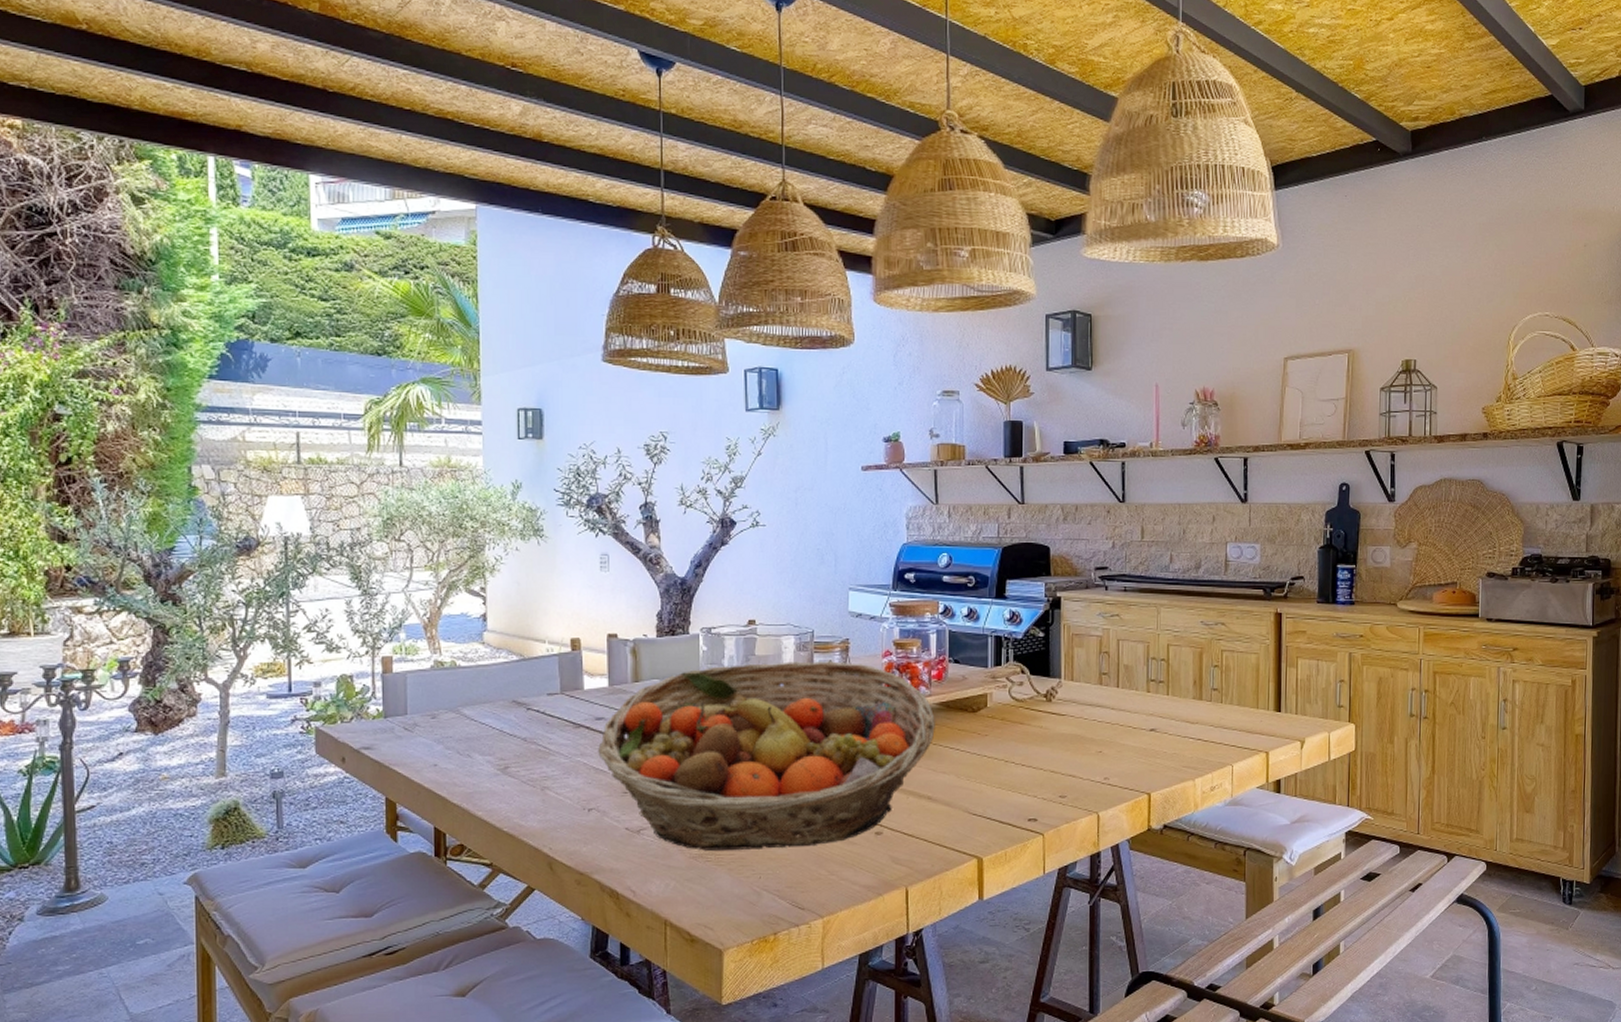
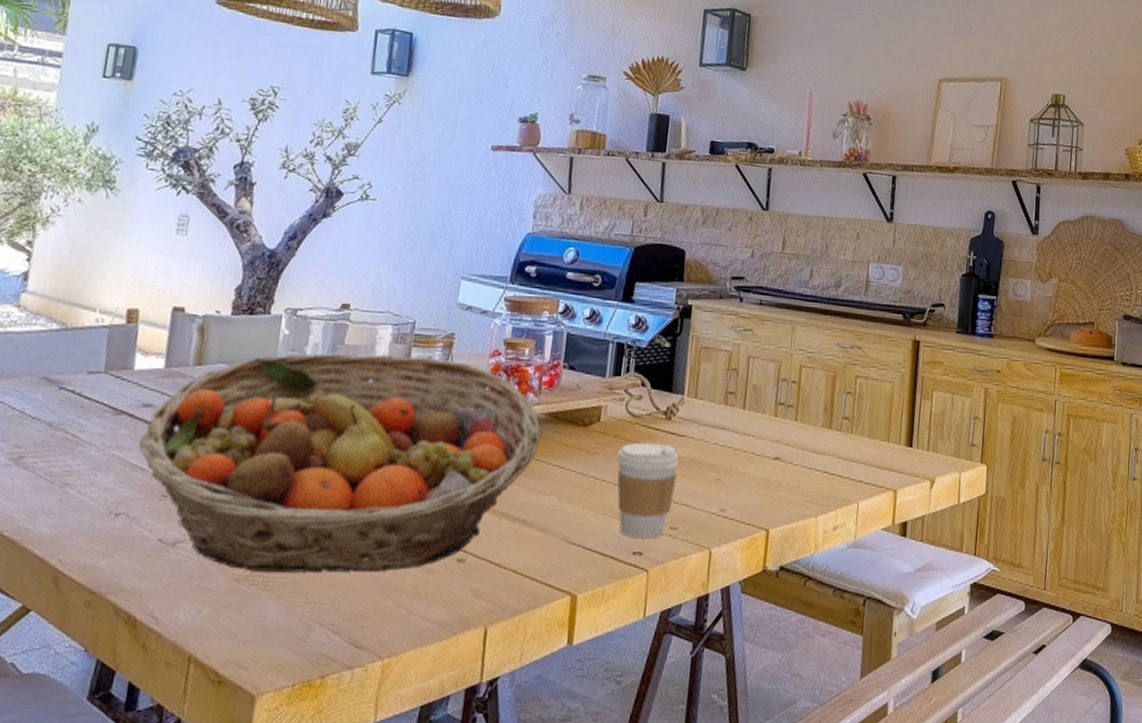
coffee cup: none [1005,723,1062,807] -> present [616,442,679,539]

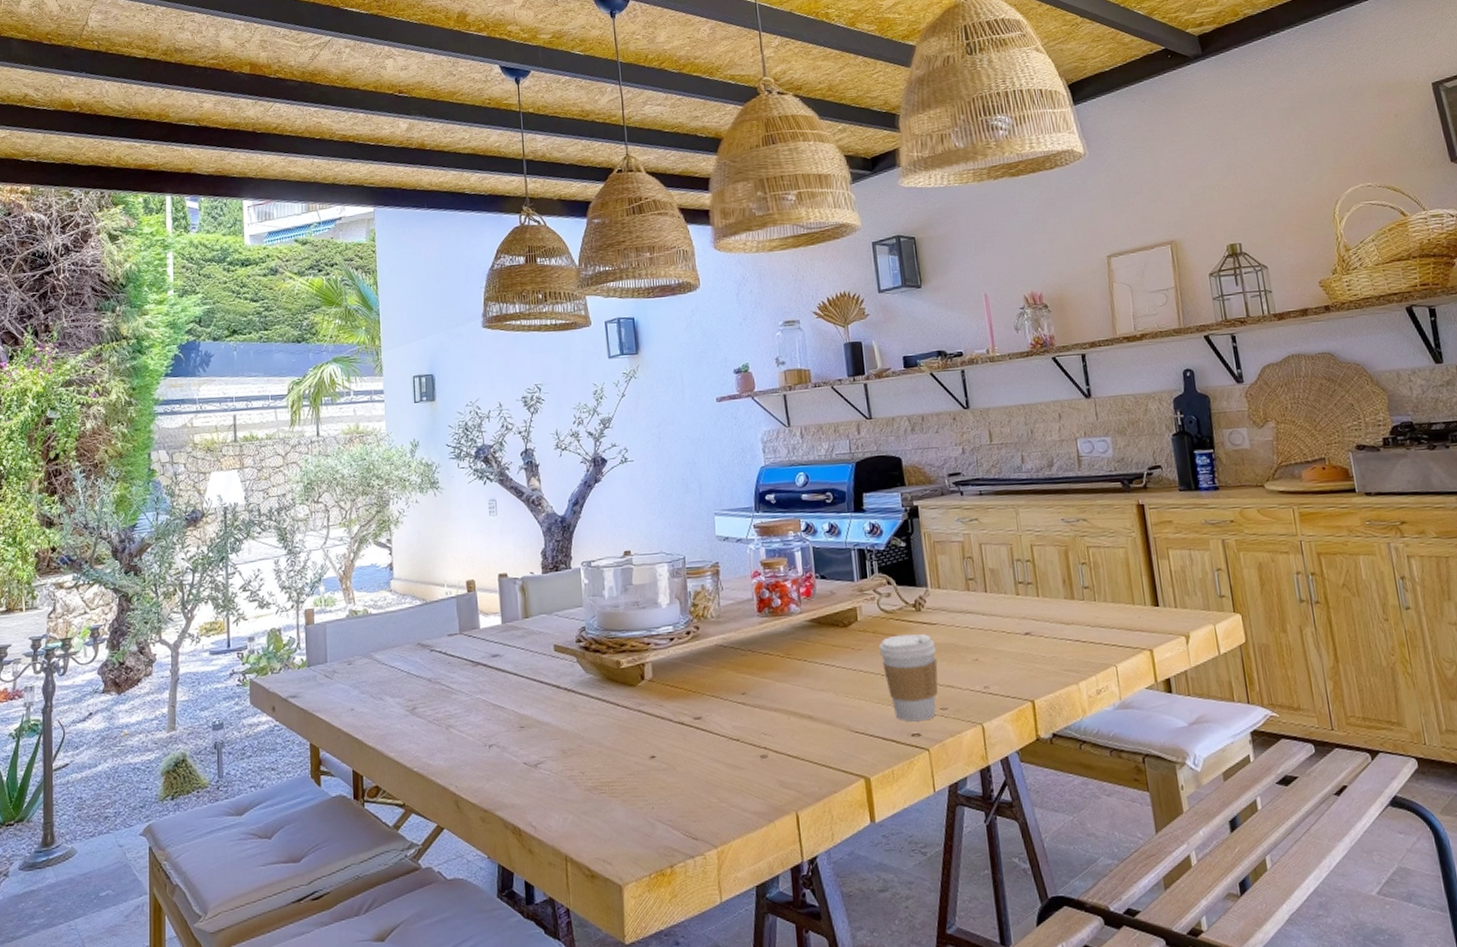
fruit basket: present [139,353,541,573] -> none [495,585,809,782]

